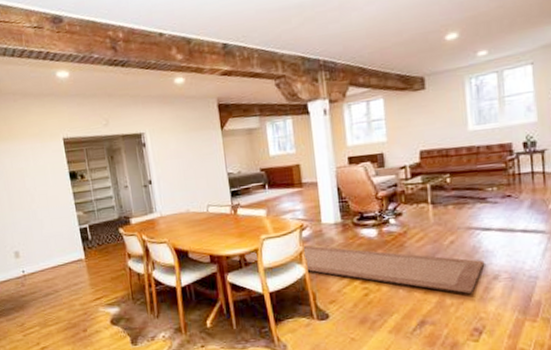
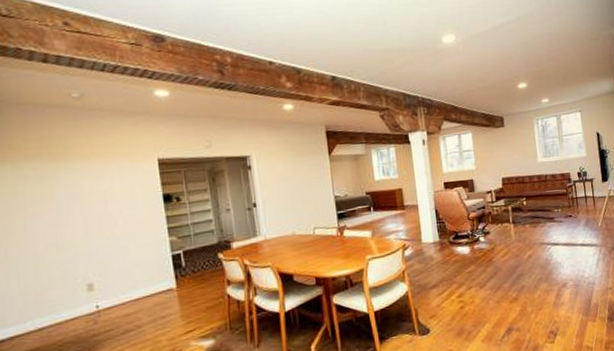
rug: present [231,245,485,294] -> none [337,263,556,301]

